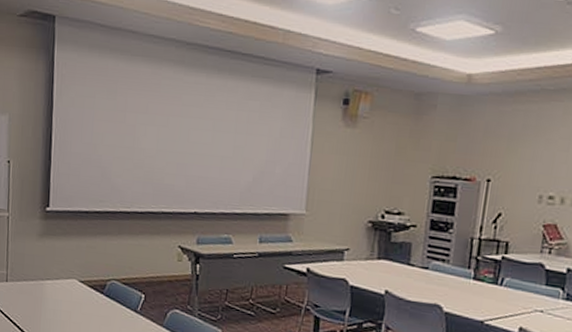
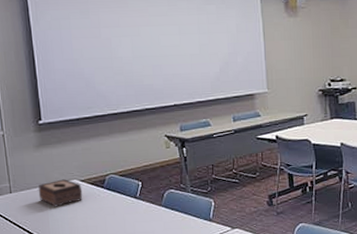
tissue box: none [34,276,81,306] -> present [38,179,83,207]

